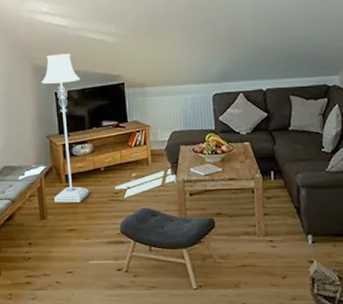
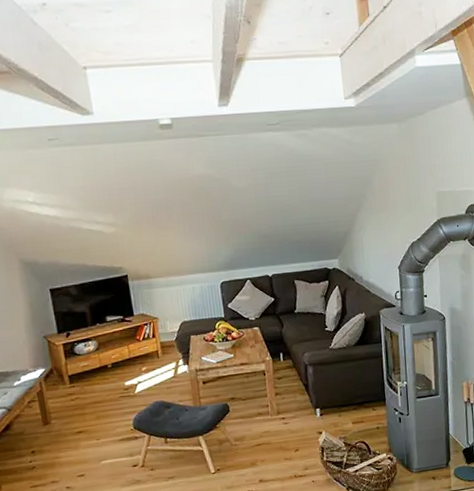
floor lamp: present [41,53,89,203] -> none [32,246,97,406]

